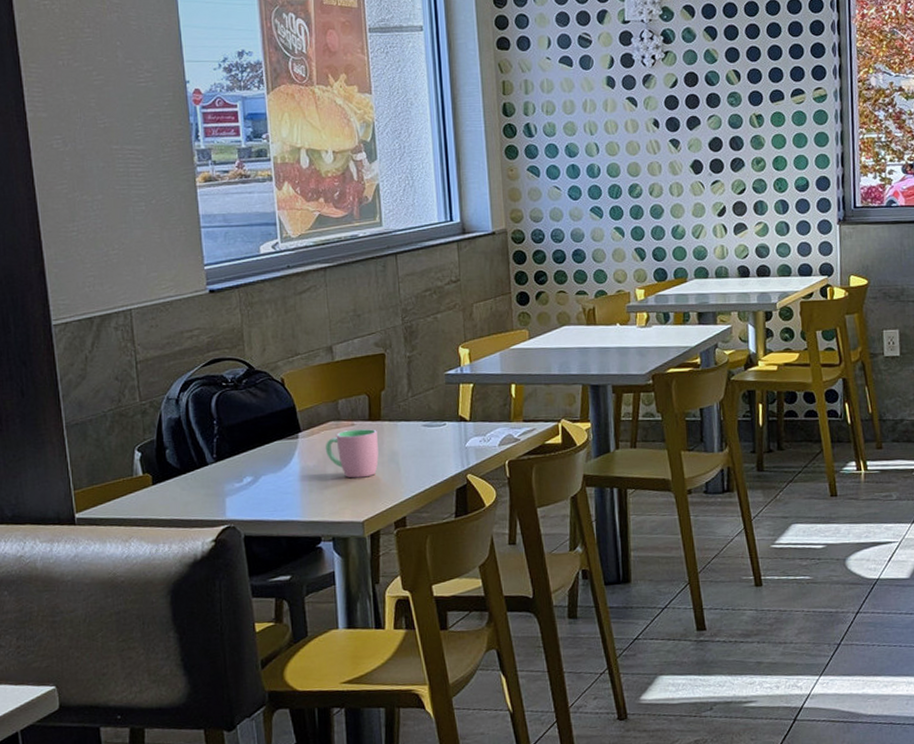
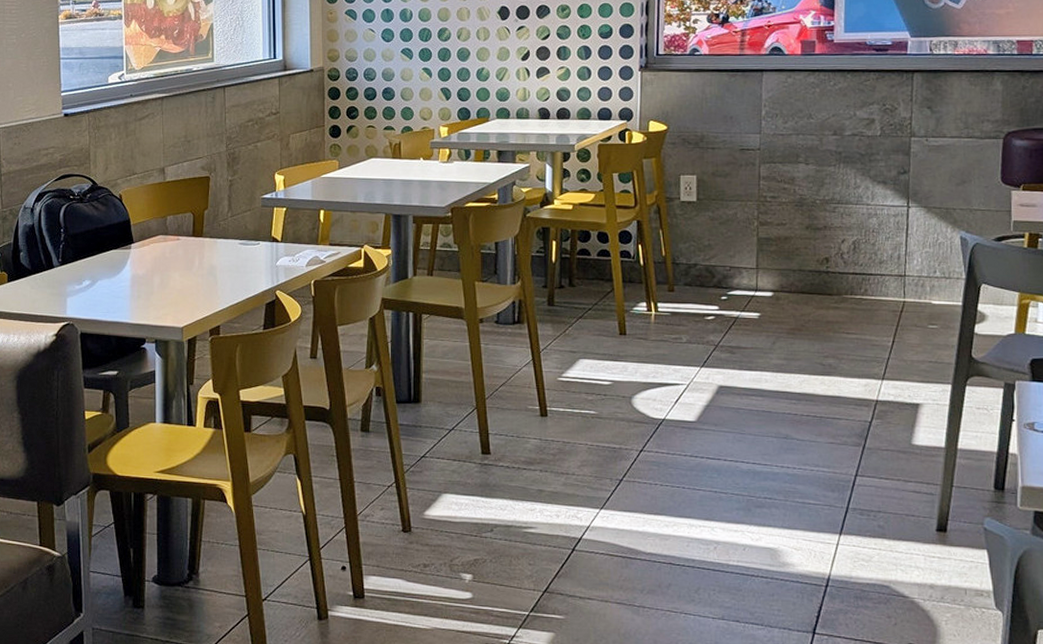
cup: present [325,428,379,478] -> none [153,243,199,288]

